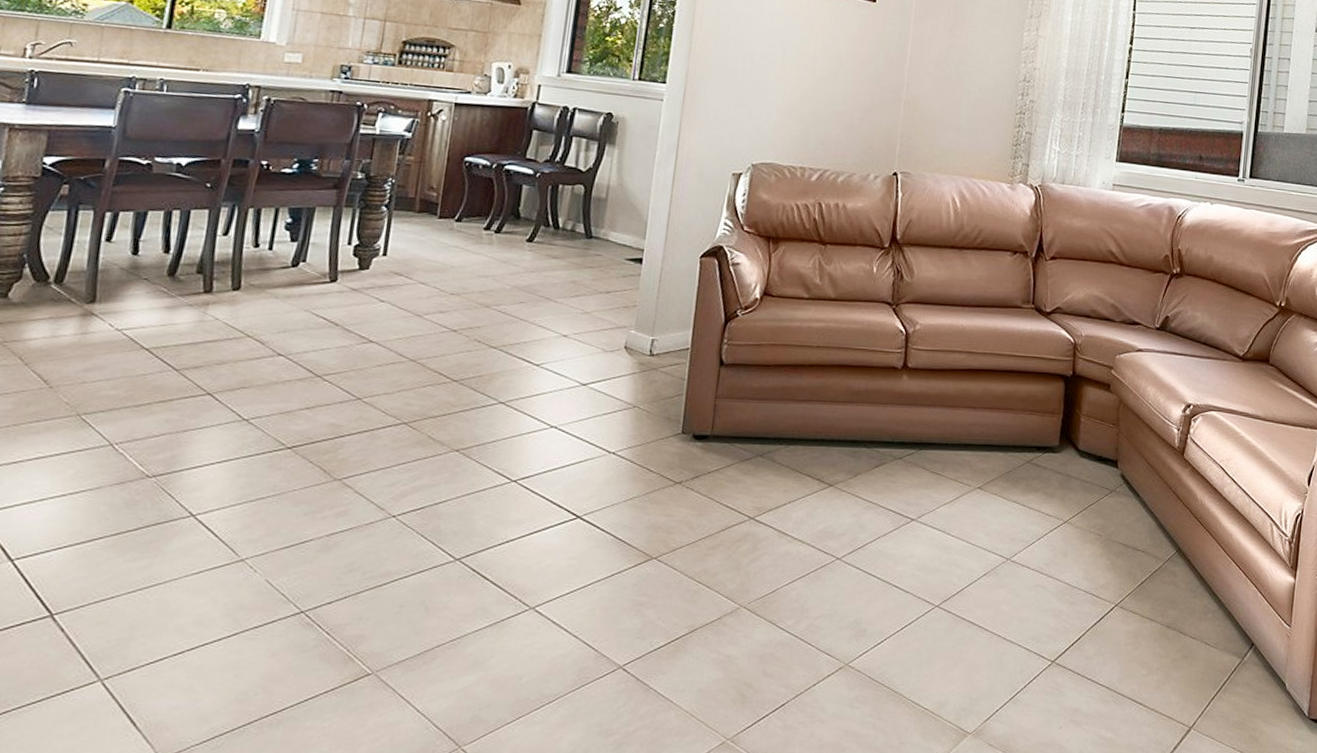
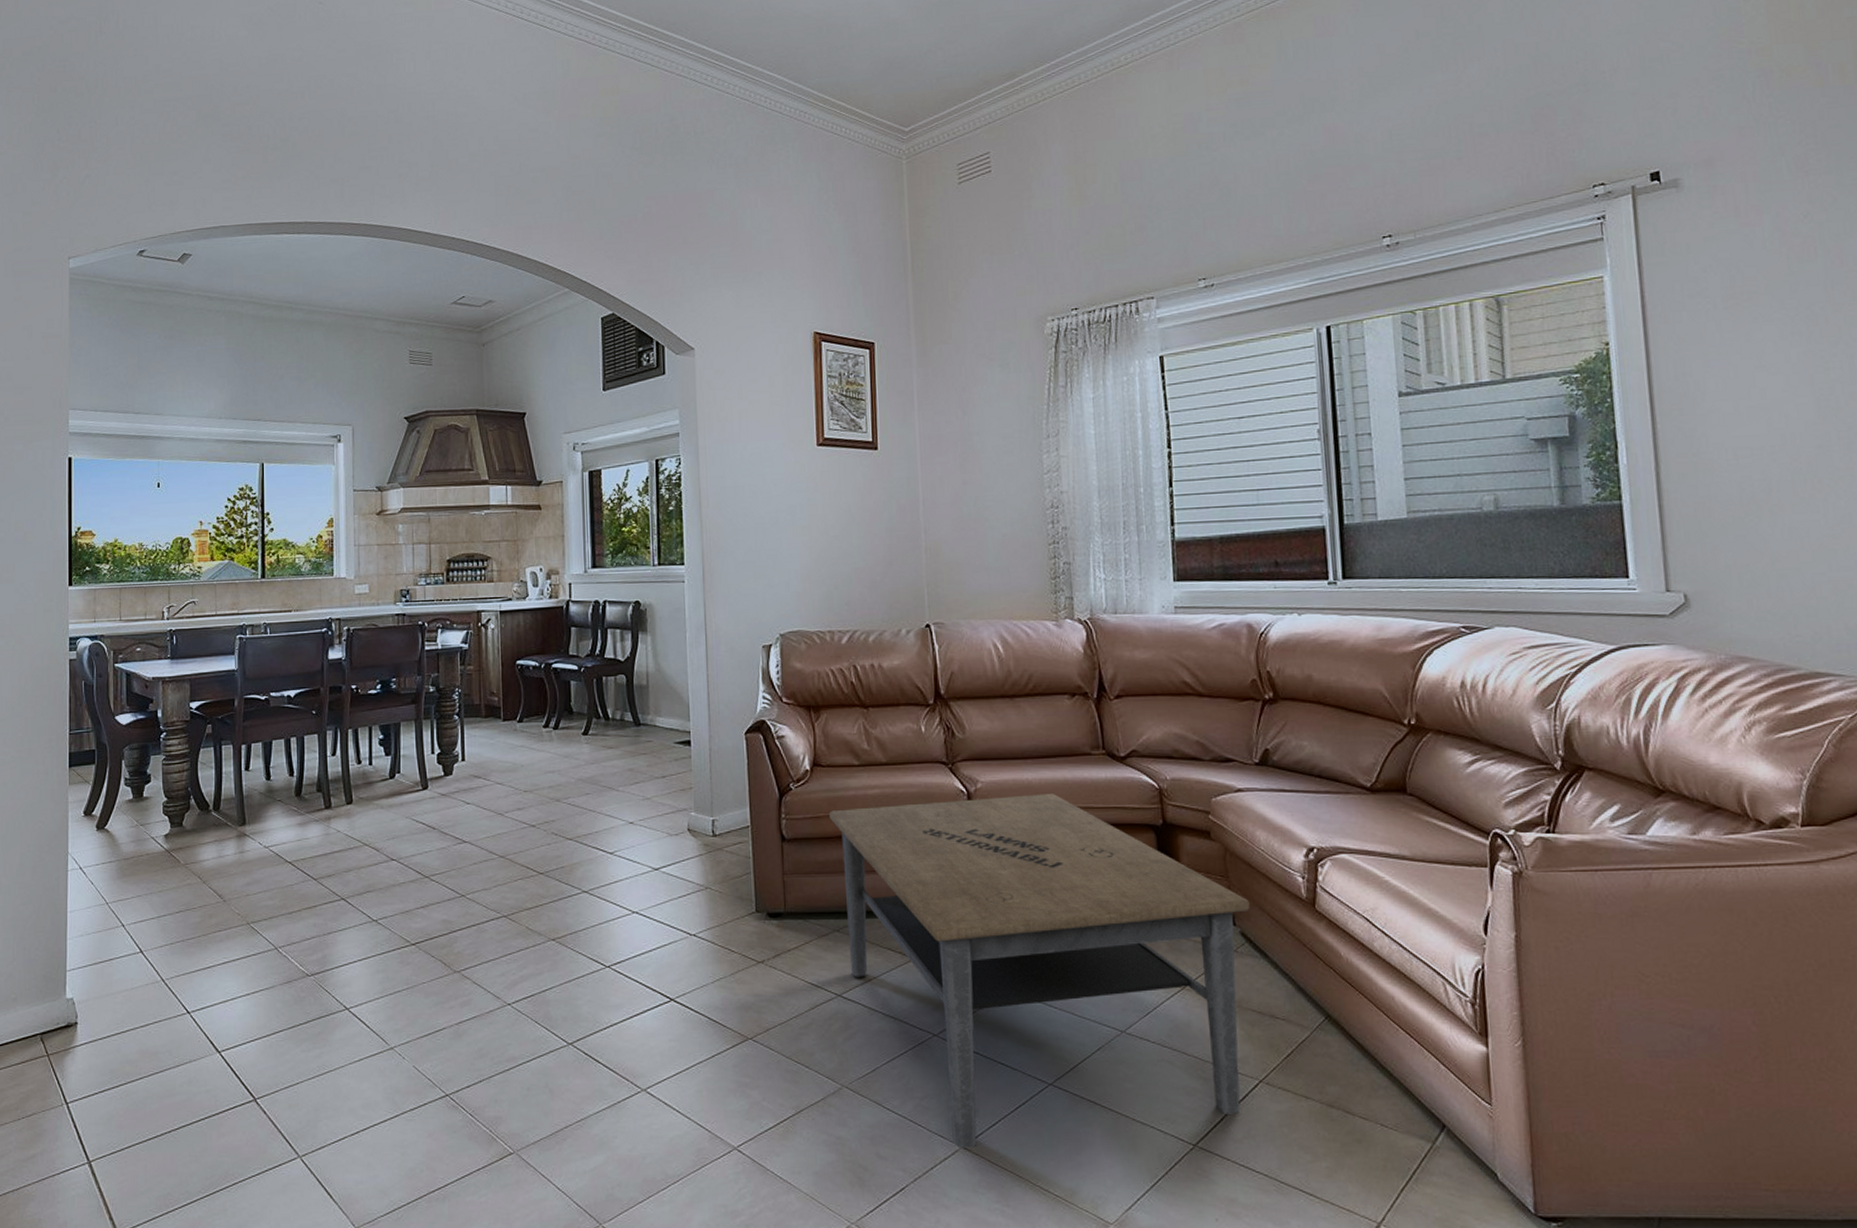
coffee table: none [768,339,1132,665] -> present [828,792,1250,1148]

